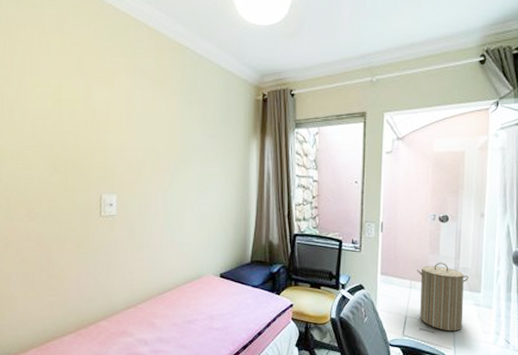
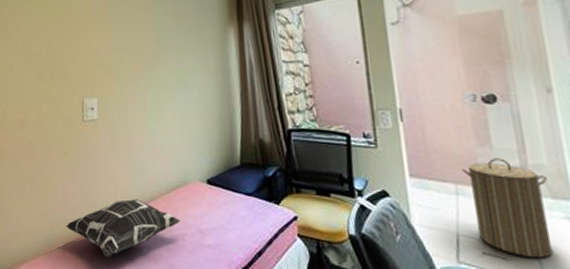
decorative pillow: none [79,290,194,341] -> present [66,199,181,257]

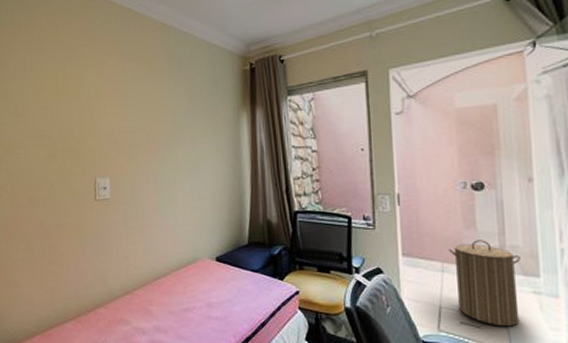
decorative pillow: present [66,199,181,257] -> none [78,275,190,329]

